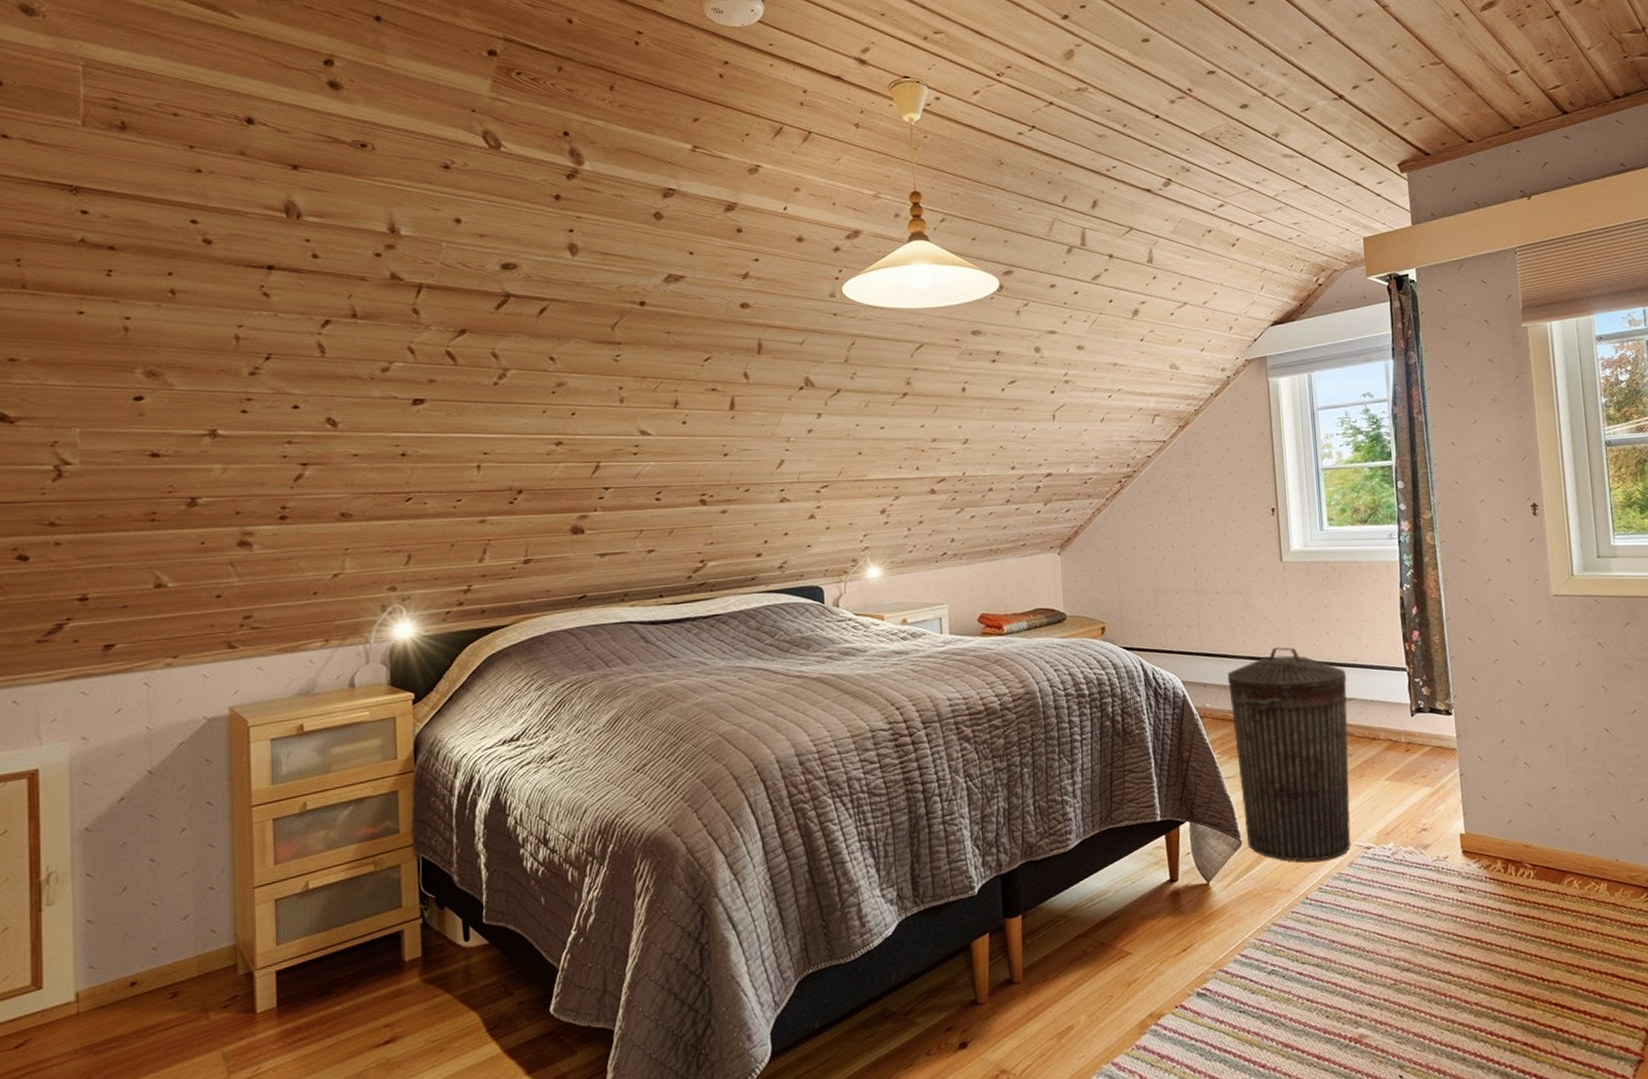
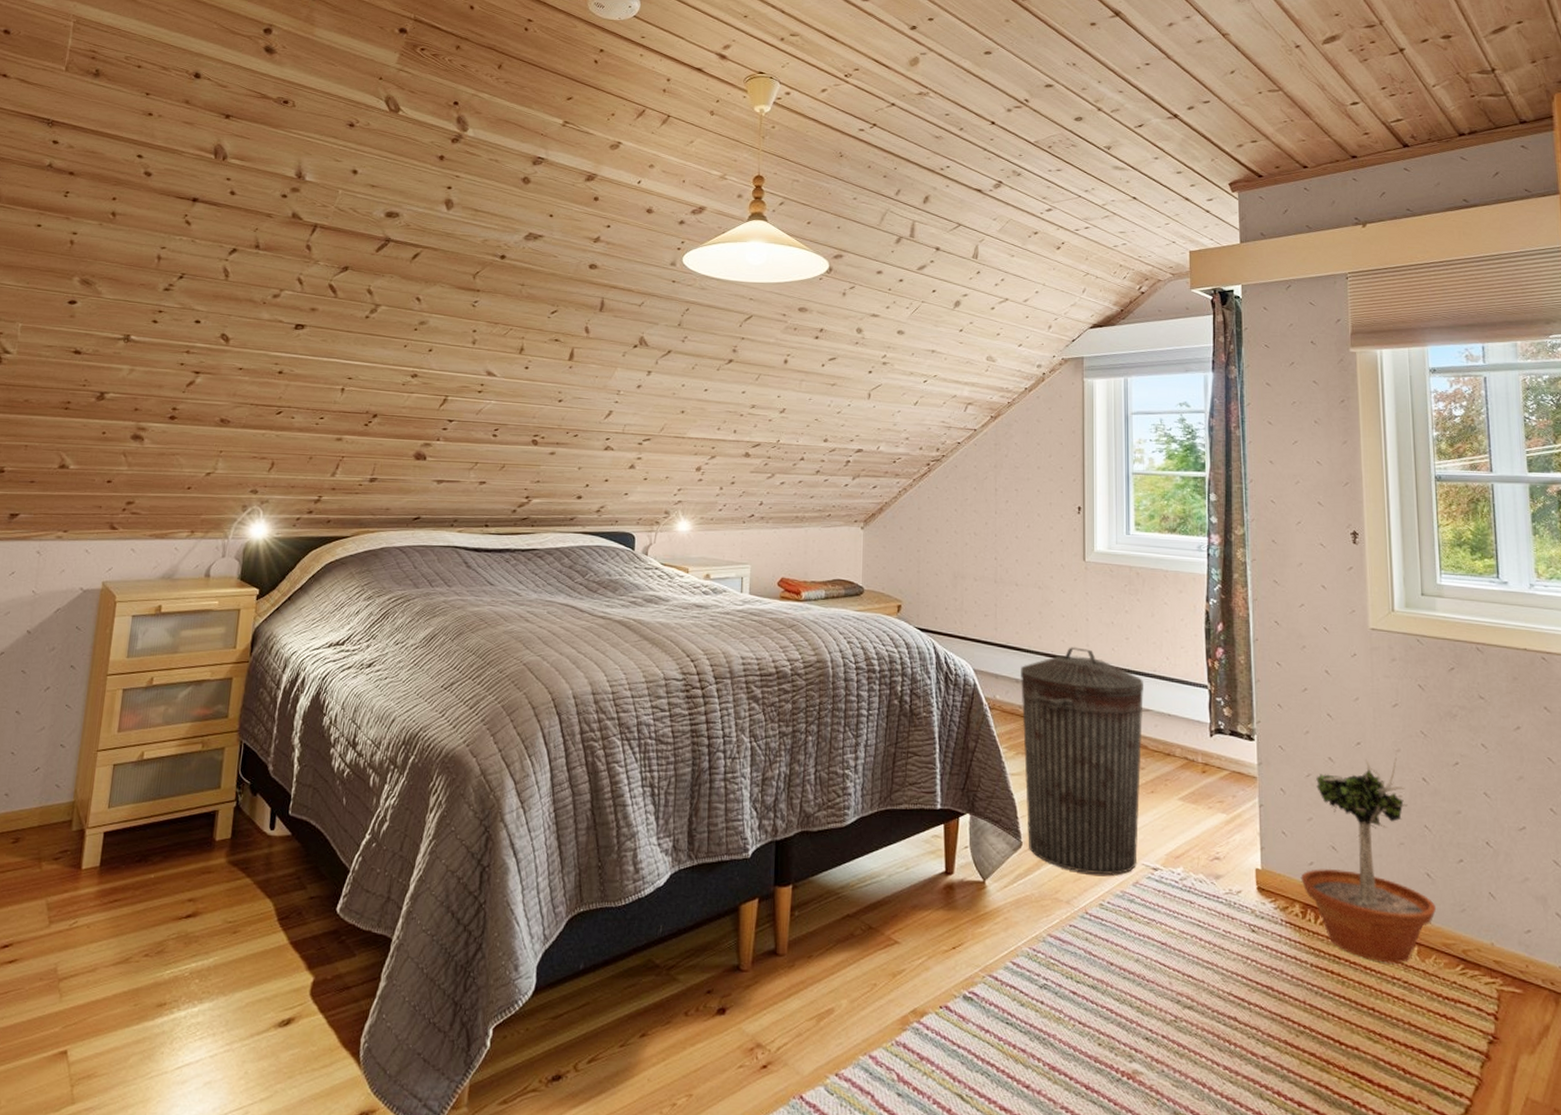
potted tree: none [1501,710,1622,902] -> present [1300,754,1436,964]

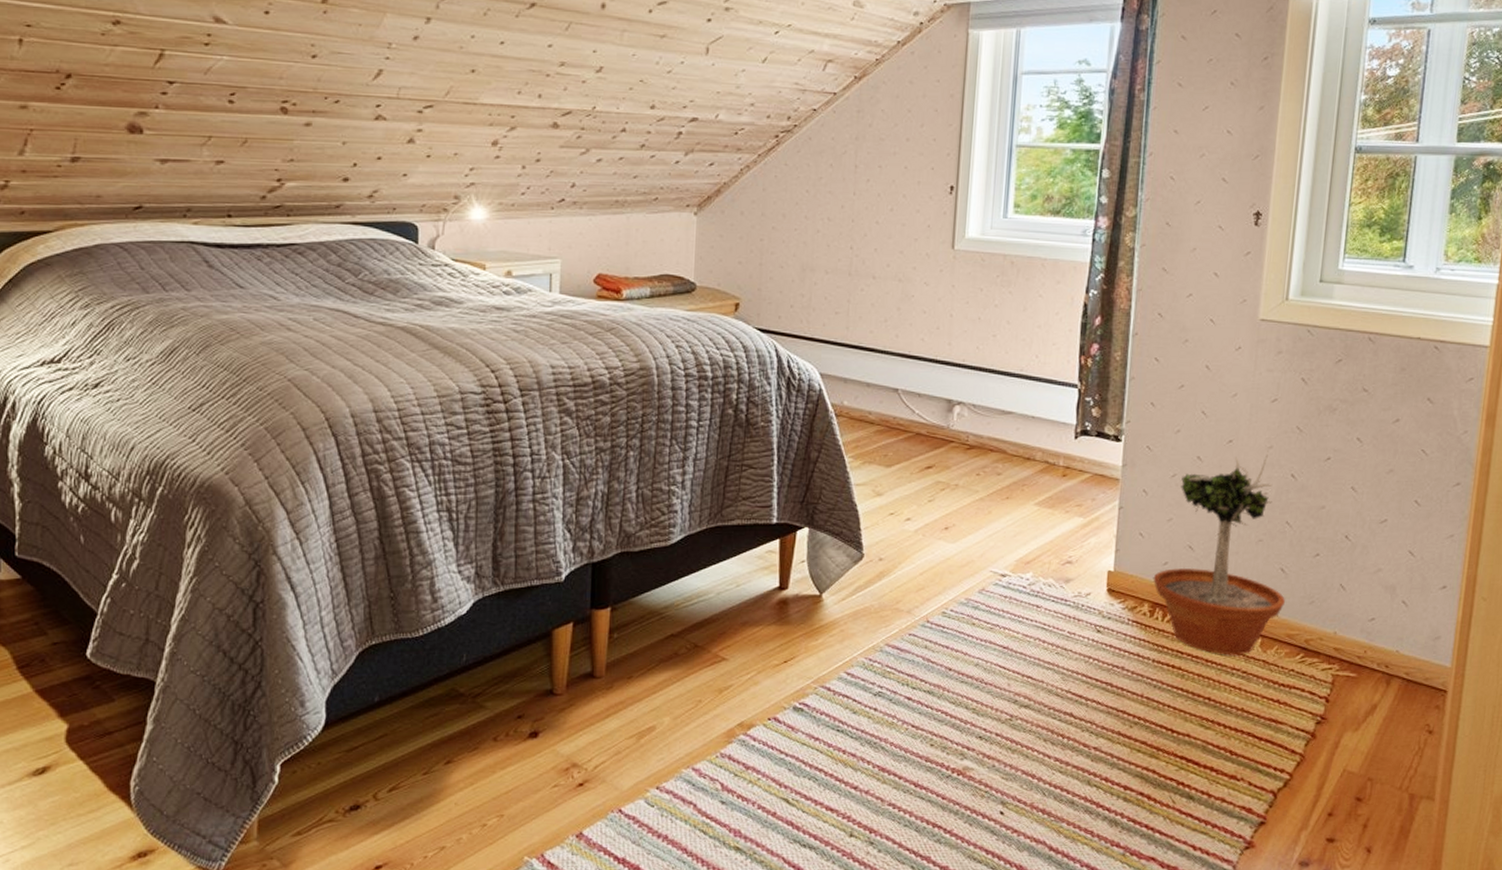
trash can: present [1021,647,1144,875] -> none [870,346,1008,584]

